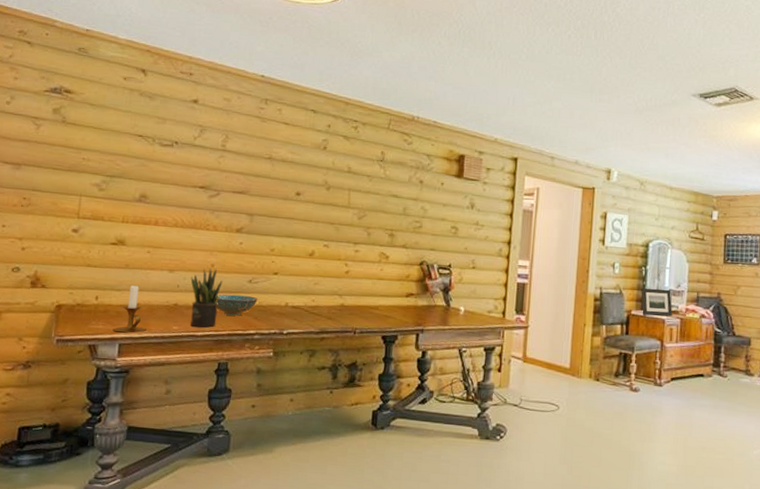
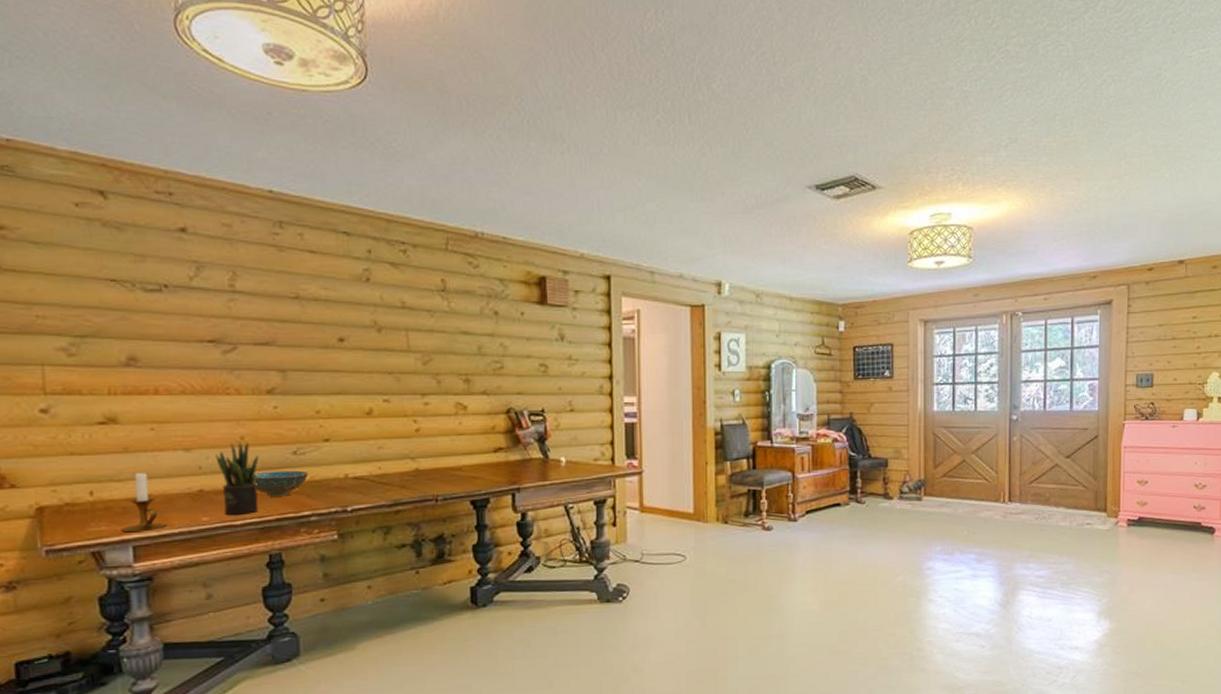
picture frame: present [641,288,673,316] -> none [766,414,802,446]

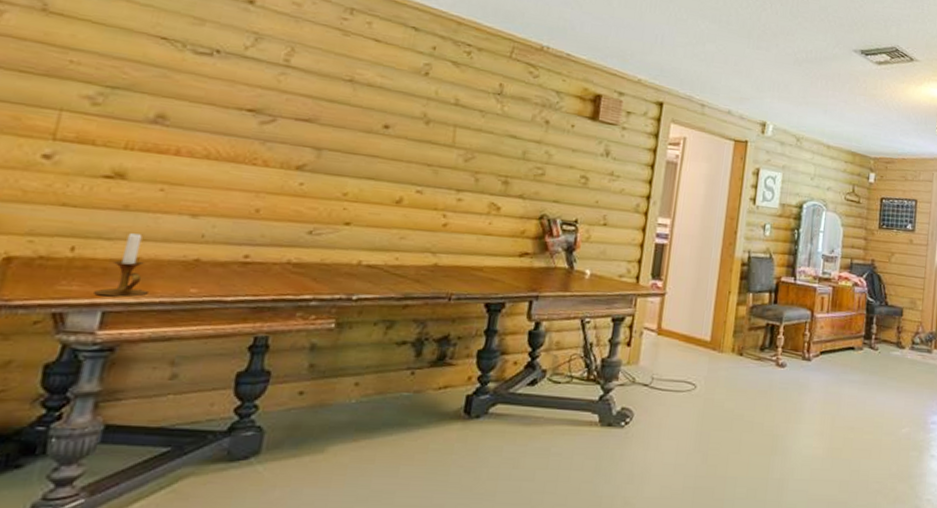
potted plant: present [215,442,259,515] -> none [217,213,271,291]
decorative bowl: present [254,470,308,497] -> none [258,248,320,277]

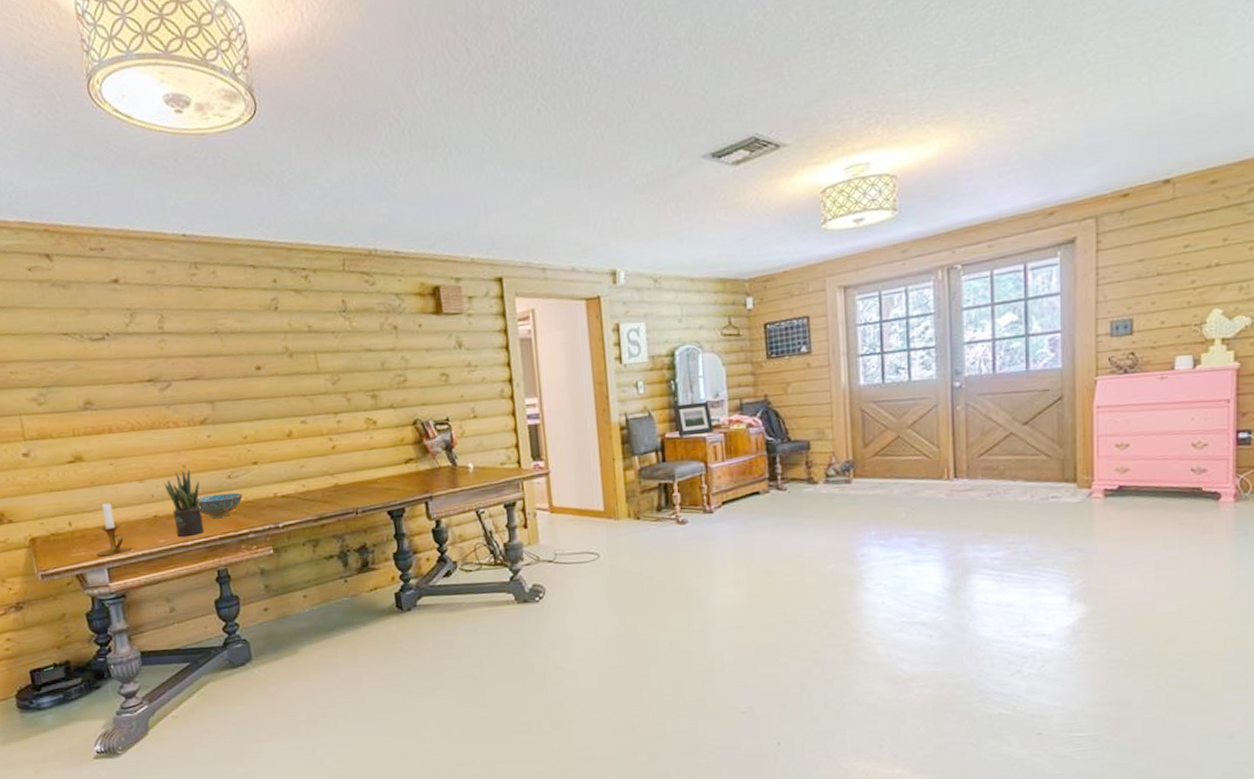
potted plant: none [217,213,271,291] -> present [164,469,205,537]
decorative bowl: none [258,248,320,277] -> present [197,492,243,518]
picture frame: none [793,253,825,284] -> present [673,401,714,437]

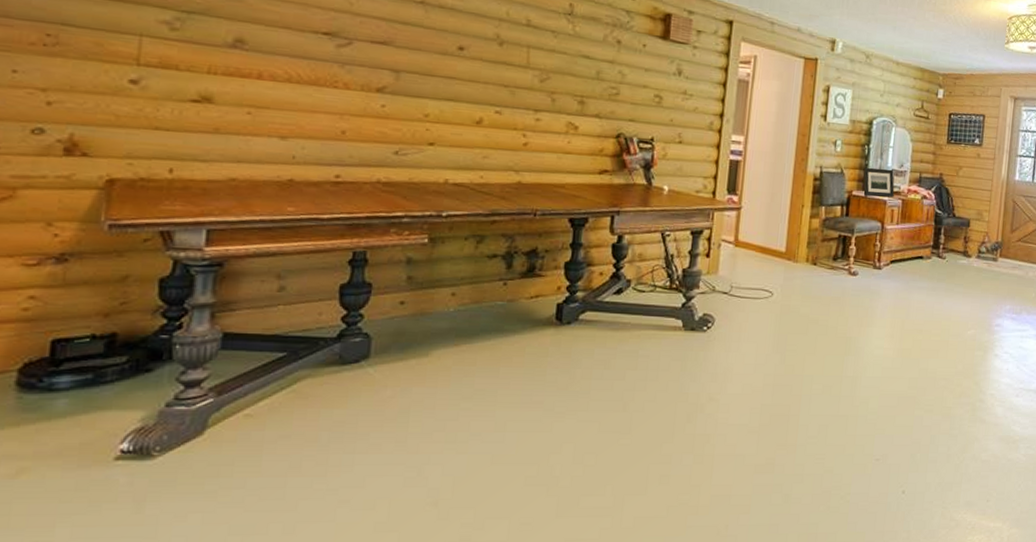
candlestick: present [96,503,132,557] -> none [197,155,248,216]
potted plant: present [164,469,205,537] -> none [312,135,358,209]
decorative bowl: present [197,492,243,518] -> none [349,168,407,195]

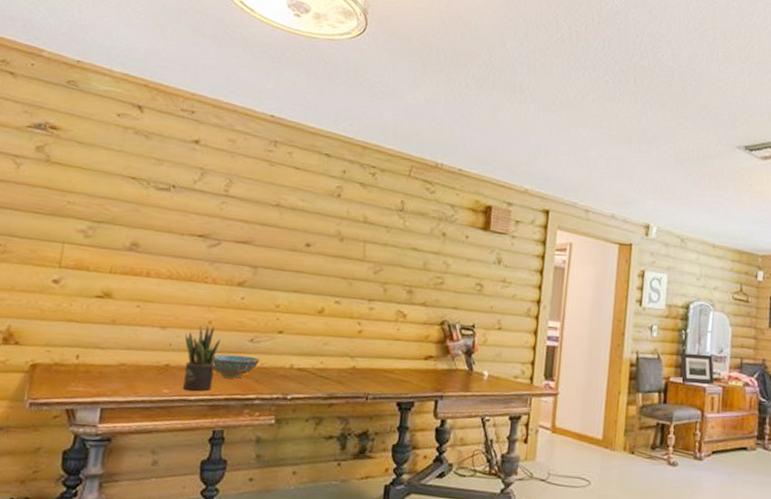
potted plant: none [312,135,358,209] -> present [183,325,221,391]
decorative bowl: none [349,168,407,195] -> present [213,354,260,379]

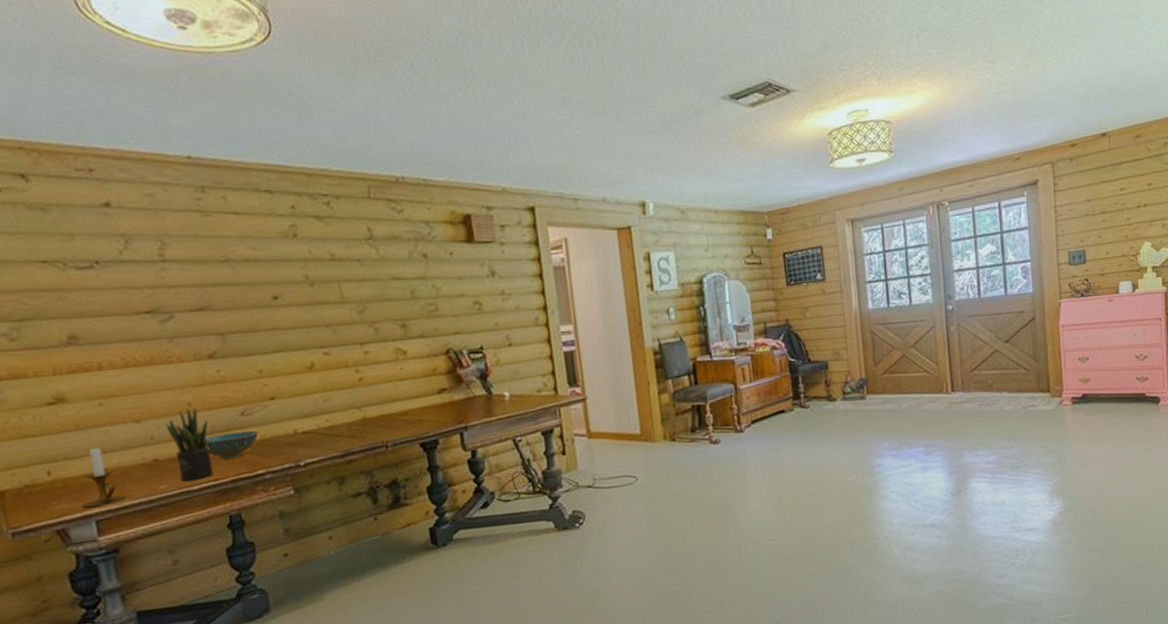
candlestick: none [94,343,133,397] -> present [82,448,126,508]
picture frame: present [681,353,714,384] -> none [703,326,741,360]

